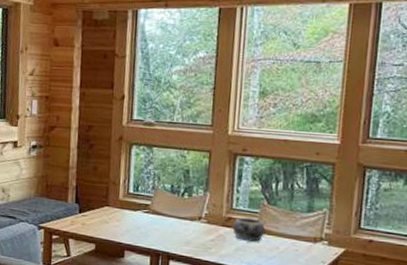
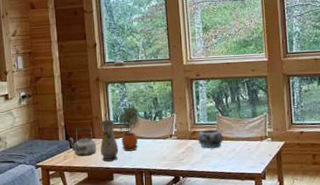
kettle: none [79,191,109,225] -> present [69,128,96,157]
vase: none [113,187,135,236] -> present [100,119,119,161]
potted plant: none [138,176,165,229] -> present [118,107,140,151]

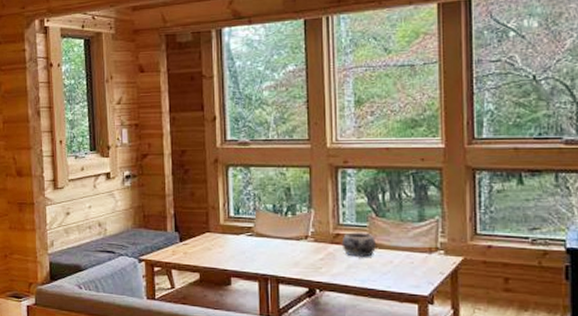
kettle: present [69,128,96,157] -> none [179,218,211,253]
vase: present [100,119,119,161] -> none [216,210,239,262]
potted plant: present [118,107,140,151] -> none [240,198,266,252]

